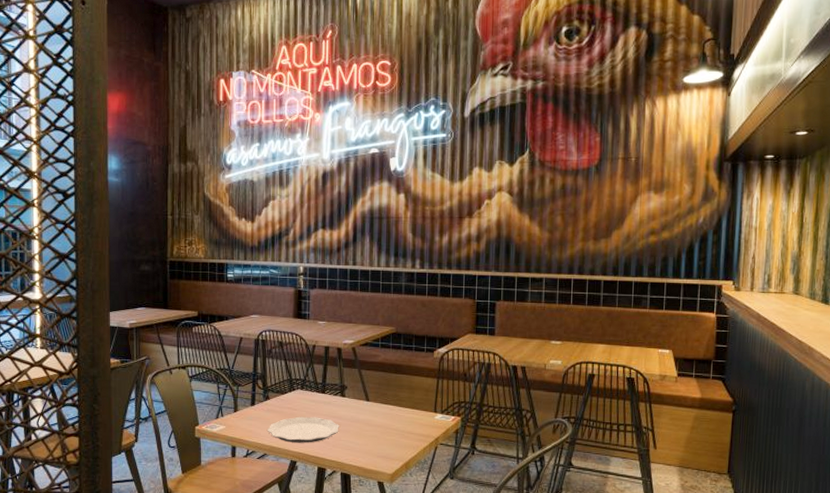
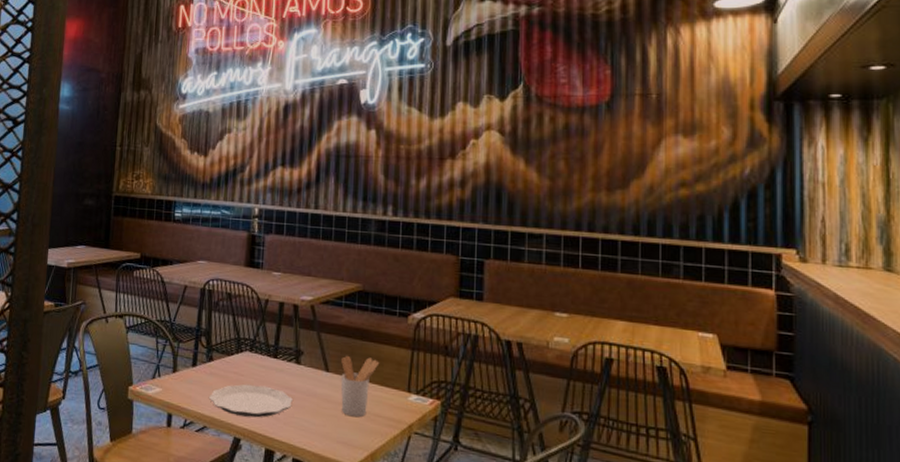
utensil holder: none [379,386,411,436] -> present [340,355,380,417]

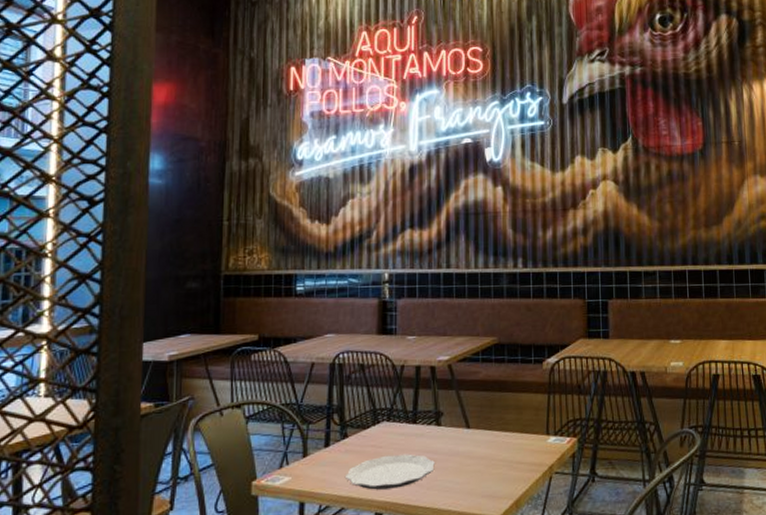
utensil holder: present [340,355,380,417] -> none [482,407,519,469]

